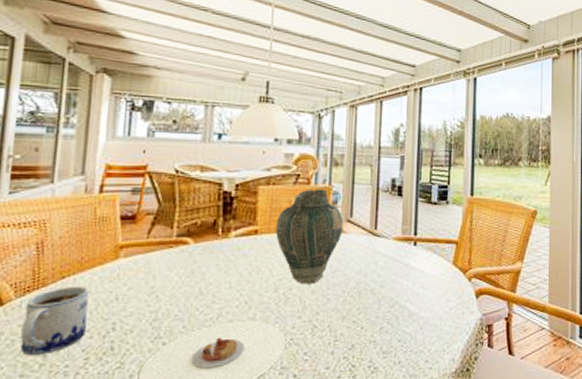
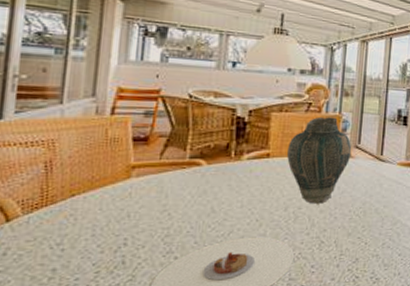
mug: present [20,285,89,356] -> none [28,203,100,270]

